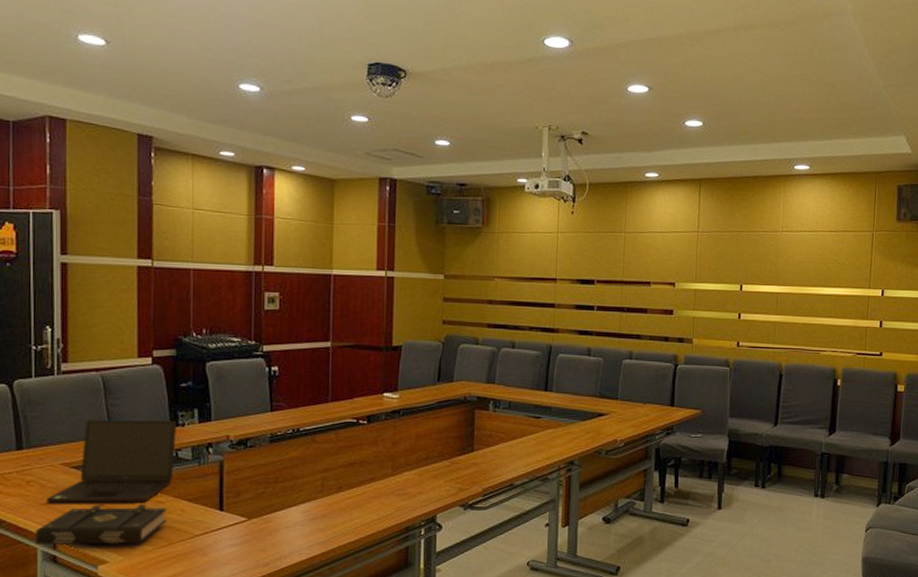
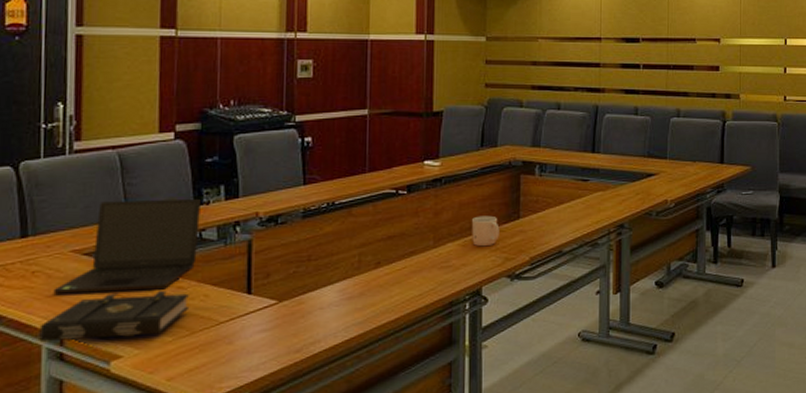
mug: none [427,447,454,477] -> present [471,215,500,247]

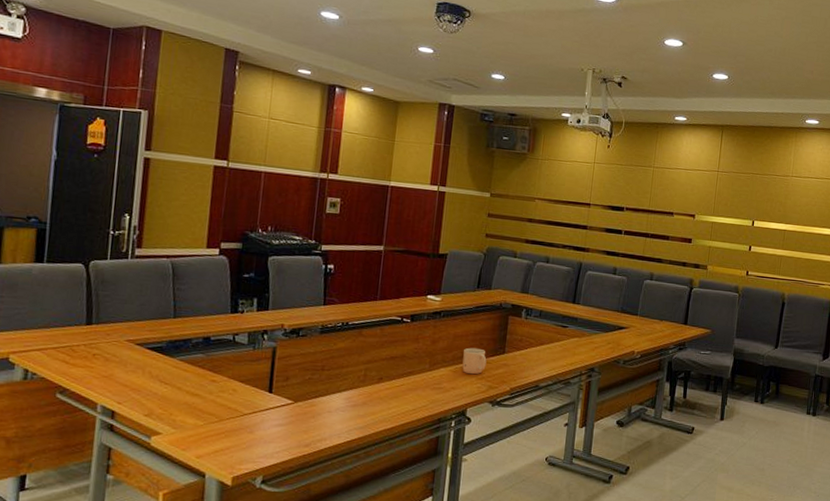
spell book: present [39,290,190,342] -> none [94,379,220,418]
laptop: present [53,199,200,294] -> none [109,301,236,381]

